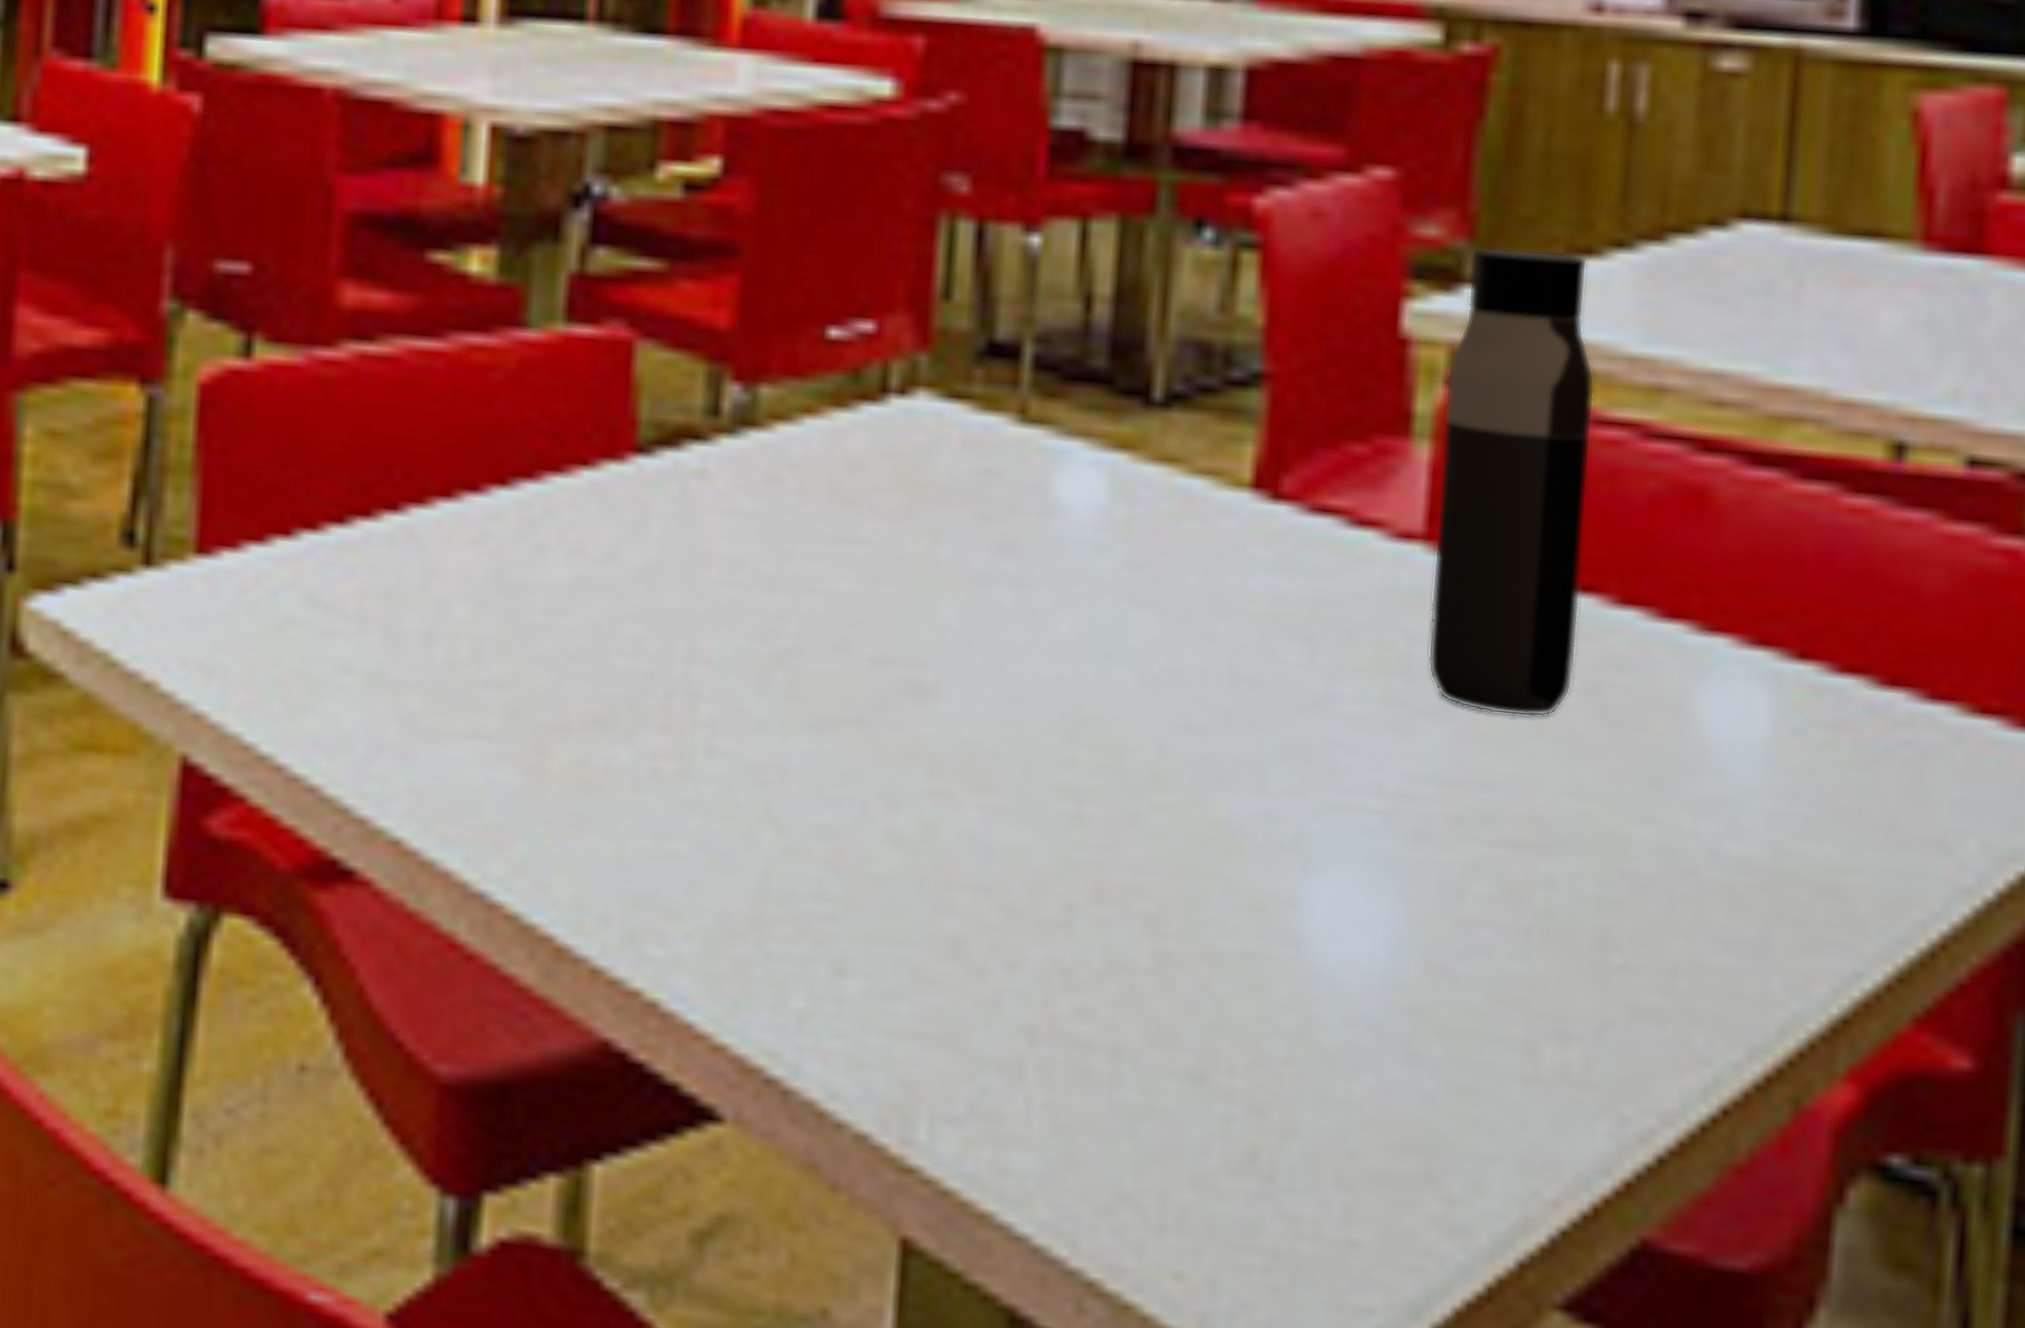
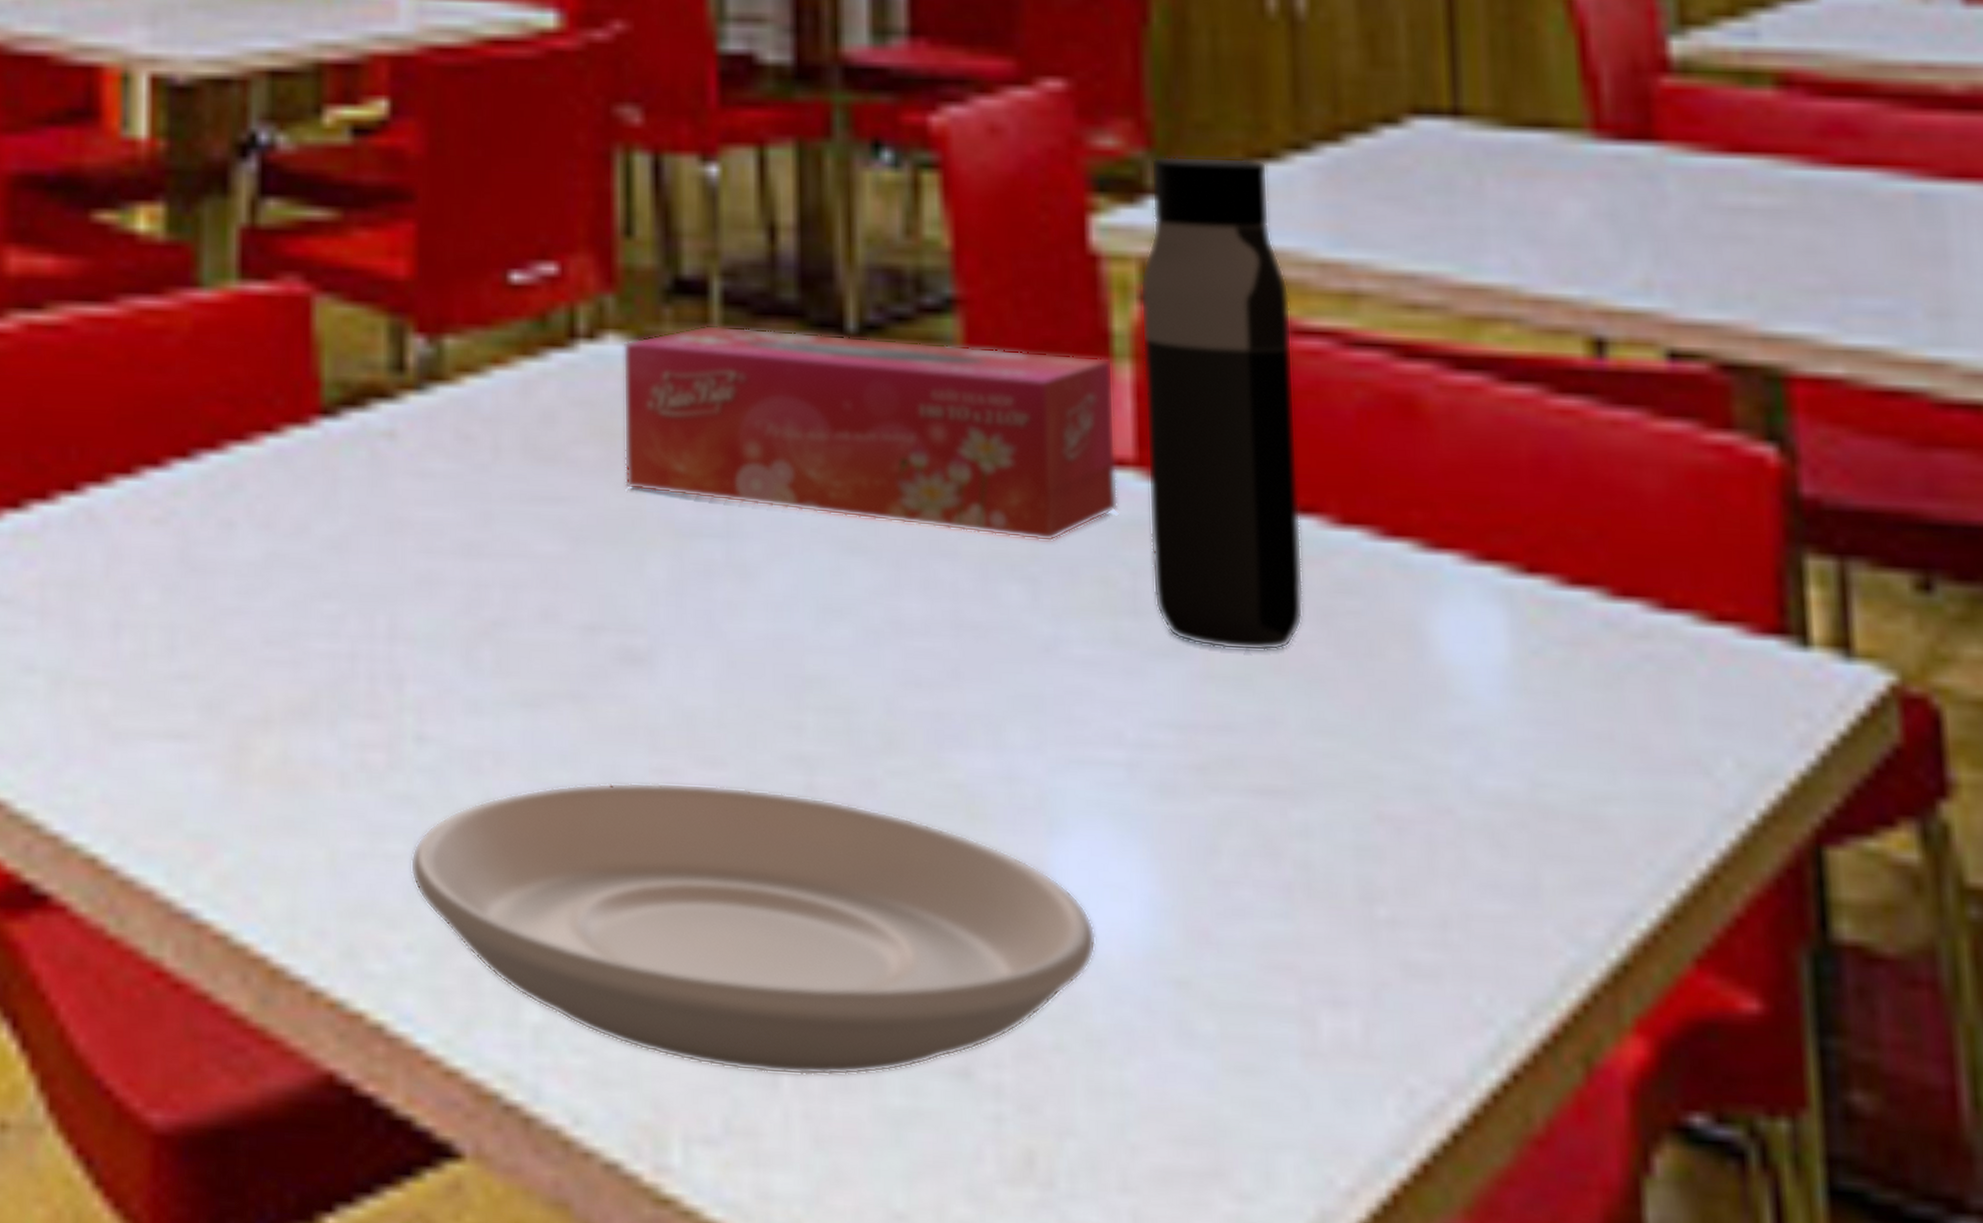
plate: none [692,801,1338,1073] -> present [410,782,1097,1076]
tissue box: none [924,386,1412,606] -> present [623,325,1119,542]

